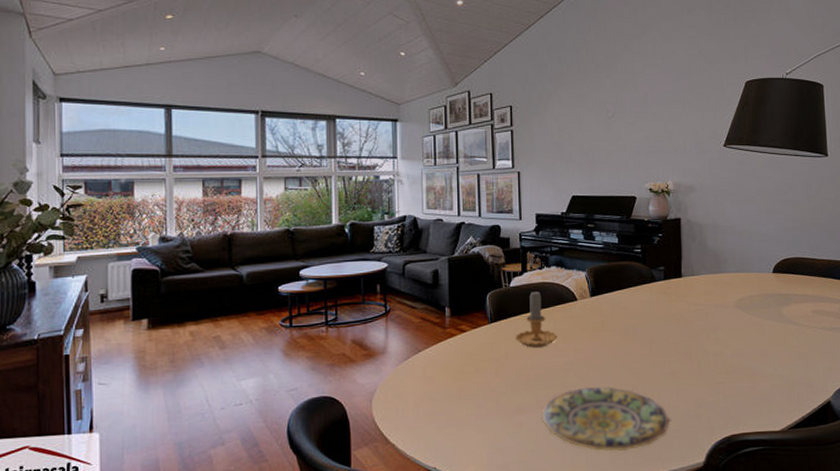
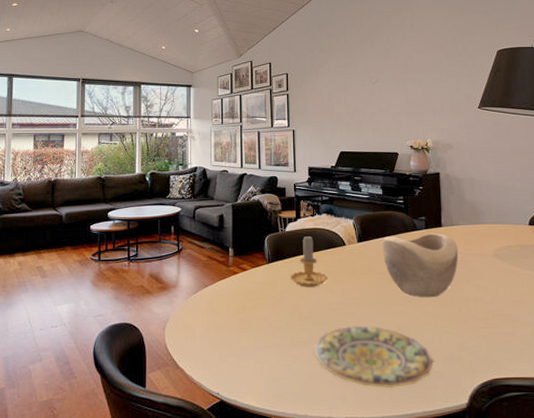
decorative bowl: none [618,283,699,354] -> present [382,232,459,298]

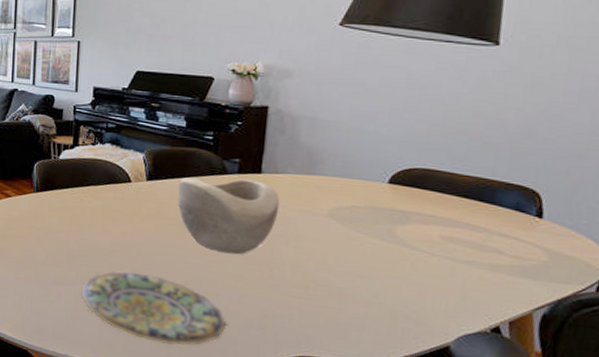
candle: present [290,234,328,287] -> none [60,165,105,225]

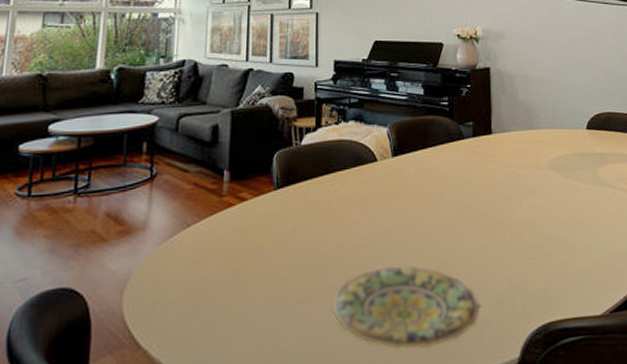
decorative bowl: present [177,177,280,255] -> none [422,141,510,225]

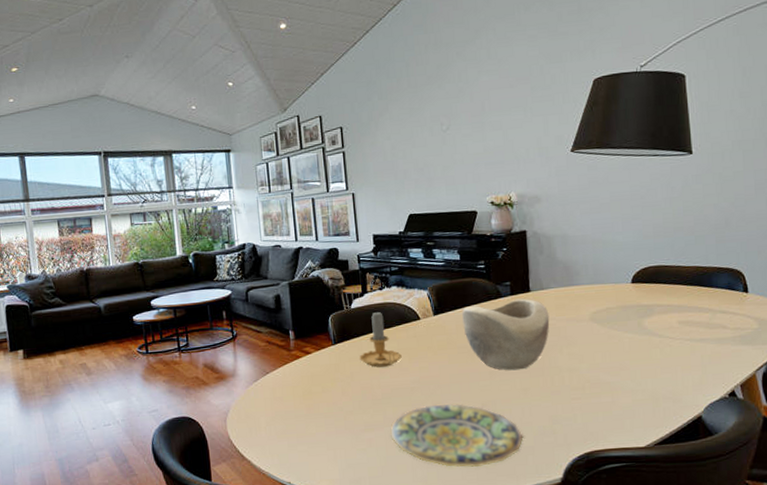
candle: none [305,148,353,220] -> present [359,310,402,368]
decorative bowl: none [422,141,510,225] -> present [462,299,550,371]

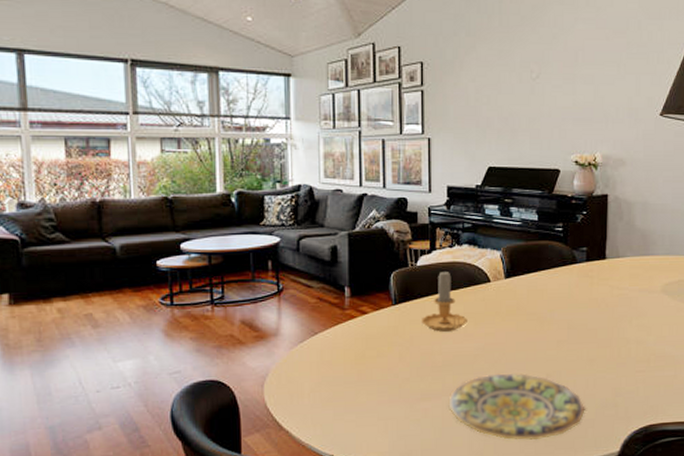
decorative bowl: present [462,299,550,371] -> none [535,266,623,341]

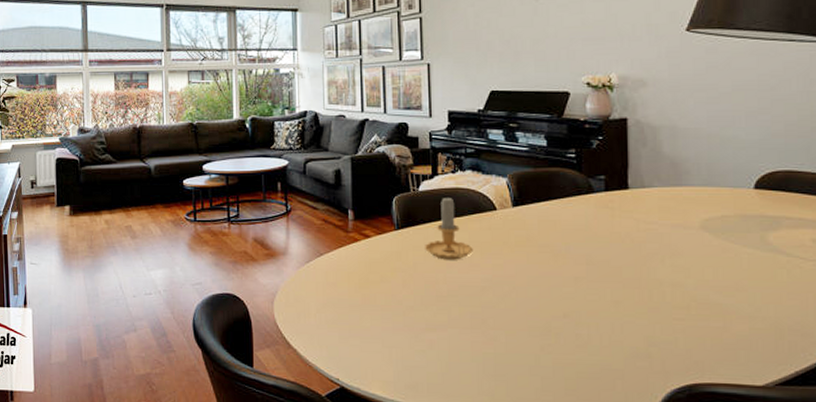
plate: present [448,373,585,440] -> none [455,308,612,387]

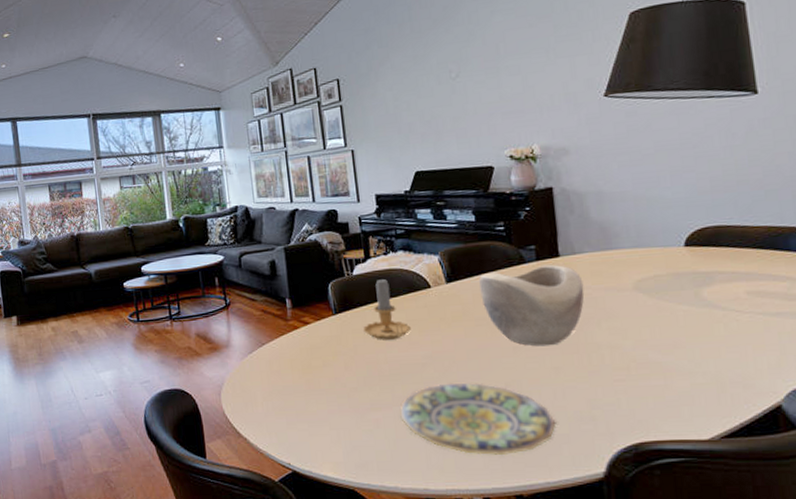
plate: none [455,308,612,387] -> present [400,382,556,456]
decorative bowl: none [546,196,651,279] -> present [479,264,585,347]

